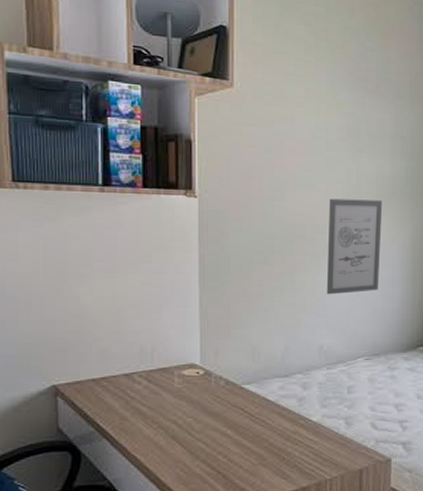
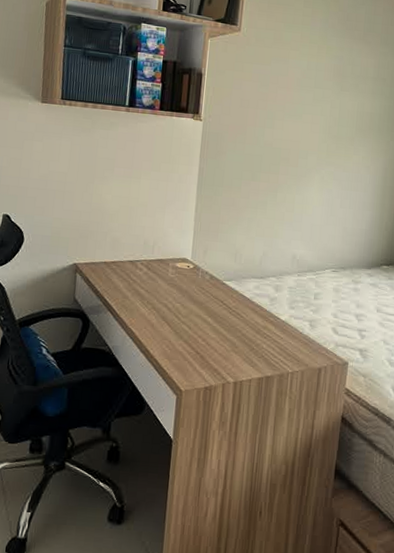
wall art: present [326,198,383,295] -> none [303,129,361,212]

